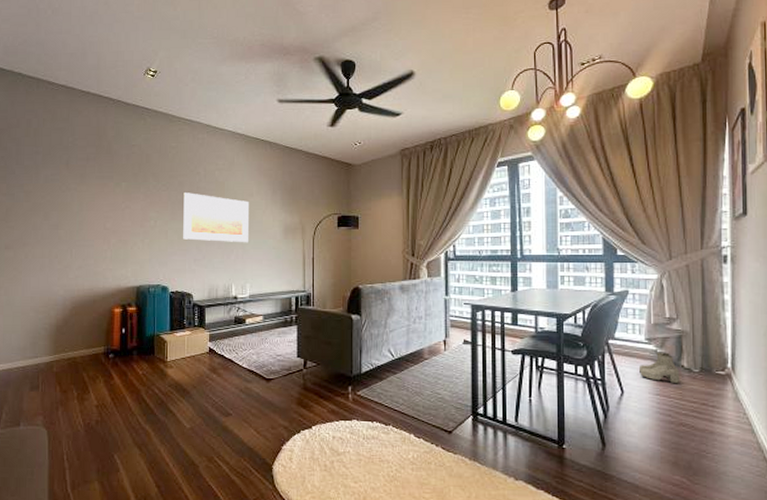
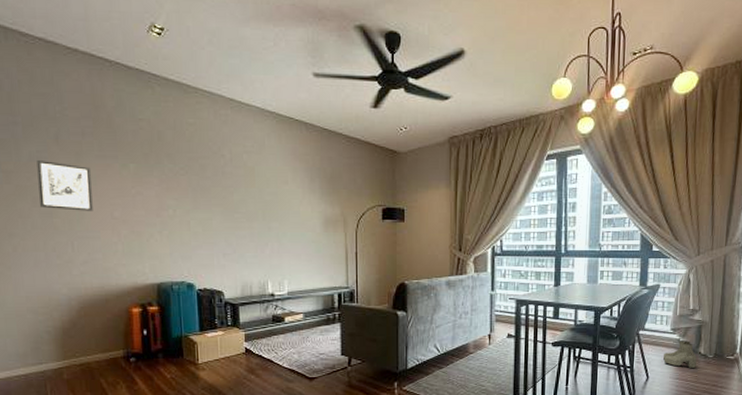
wall art: none [50,181,92,223] -> present [37,159,93,211]
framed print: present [183,192,250,243] -> none [206,178,285,236]

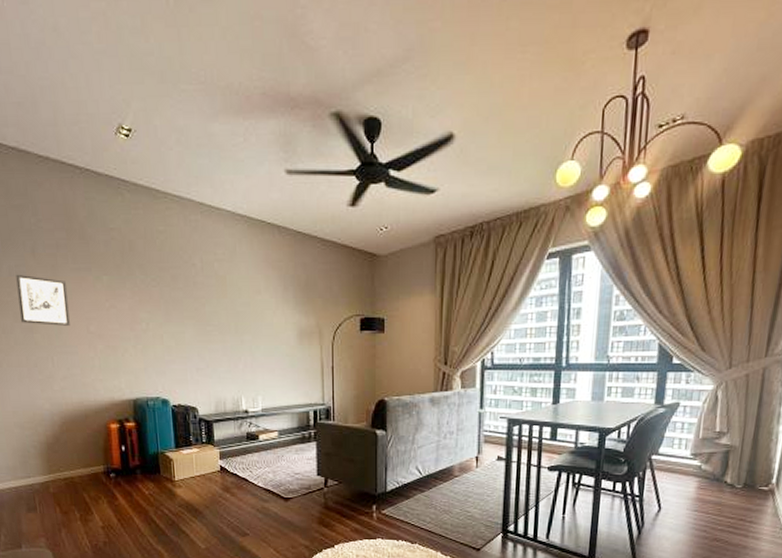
boots: present [663,340,697,369] -> none [680,467,722,500]

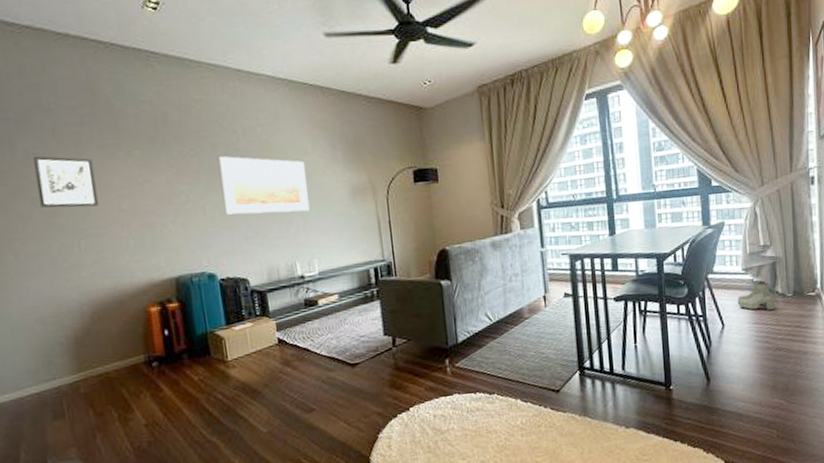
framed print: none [178,289,258,350] -> present [219,156,310,215]
boots: none [680,467,722,500] -> present [738,280,776,311]

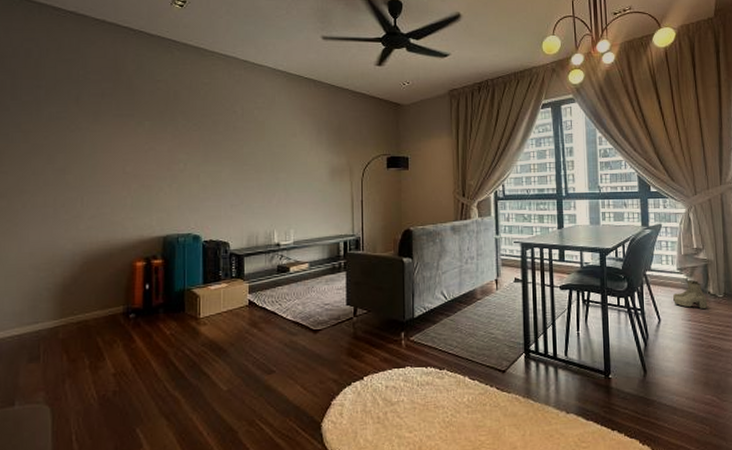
wall art: present [33,156,99,208] -> none [54,119,108,167]
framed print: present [219,156,310,215] -> none [218,133,293,186]

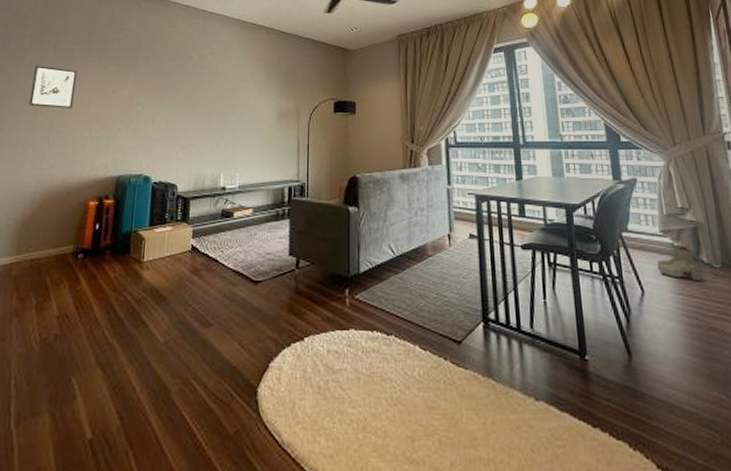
wall art: none [54,119,108,167] -> present [29,65,78,108]

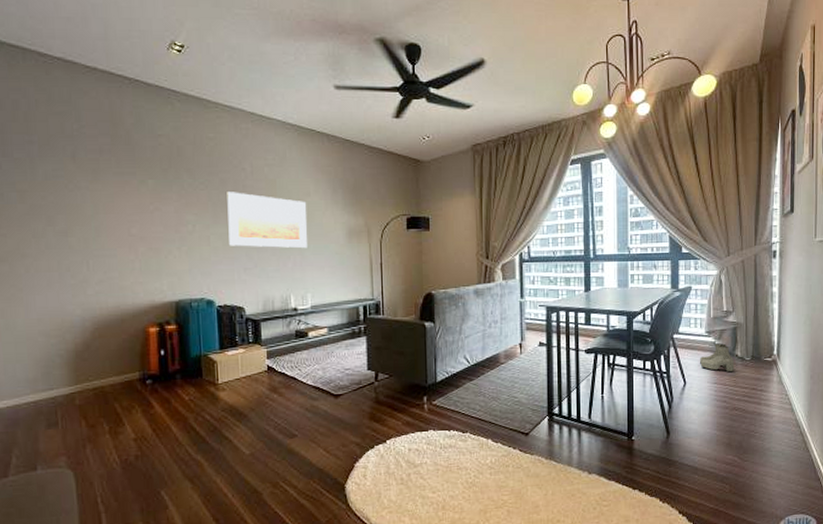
wall art: present [29,65,78,108] -> none [52,178,110,229]
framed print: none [171,77,243,130] -> present [227,192,307,249]

